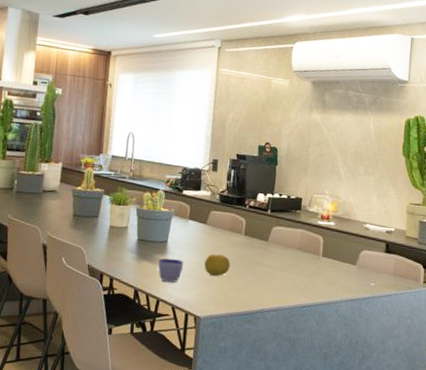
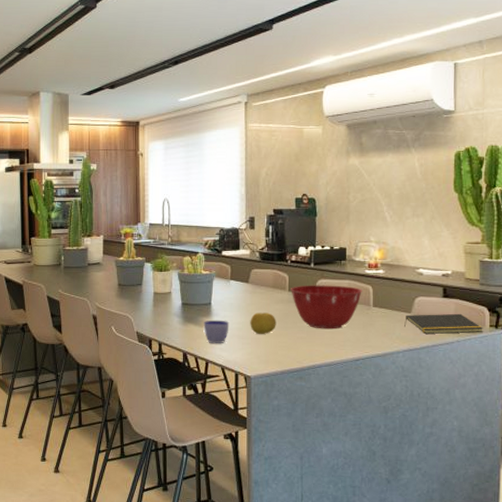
mixing bowl: none [246,230,314,276] -> present [291,285,362,330]
notepad: none [349,266,418,288] -> present [404,313,483,334]

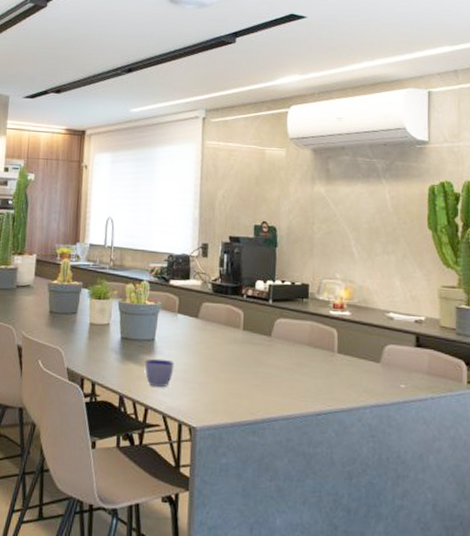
fruit: present [250,312,276,334] -> none [198,353,228,379]
mixing bowl: present [291,285,362,330] -> none [245,324,326,377]
notepad: present [404,313,483,334] -> none [372,364,460,390]

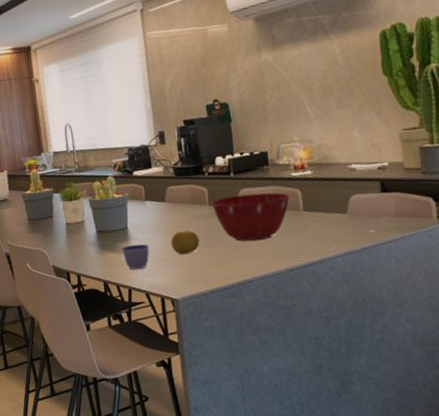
fruit: none [198,353,228,379] -> present [171,230,200,254]
mixing bowl: none [245,324,326,377] -> present [211,192,290,242]

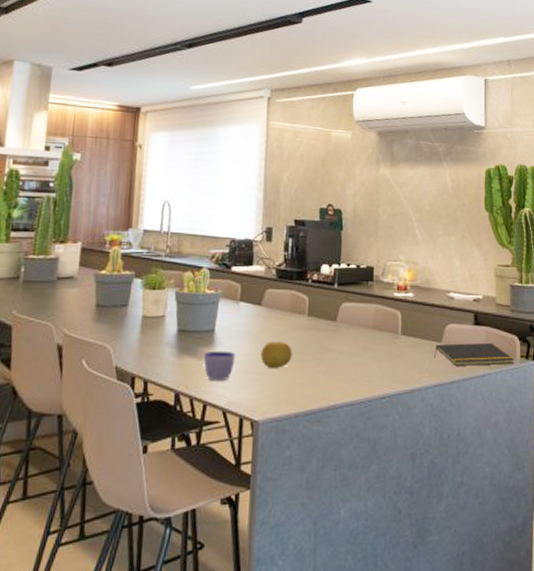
mixing bowl: present [211,192,290,242] -> none [310,309,390,362]
notepad: none [340,207,430,234] -> present [434,342,514,366]

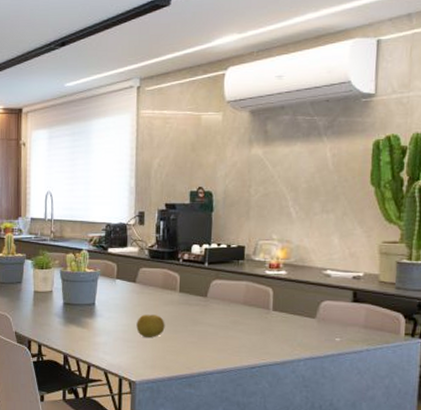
cup: present [203,350,236,381] -> none [86,321,114,347]
notepad: present [434,342,514,366] -> none [307,319,397,342]

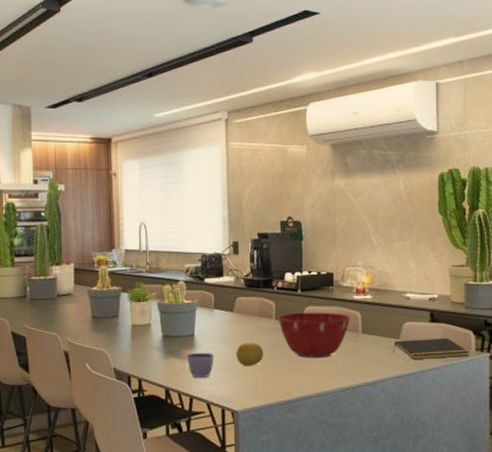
cup: none [86,321,114,347] -> present [186,352,214,378]
mixing bowl: none [182,285,261,334] -> present [278,312,351,359]
notepad: none [307,319,397,342] -> present [393,337,469,359]

